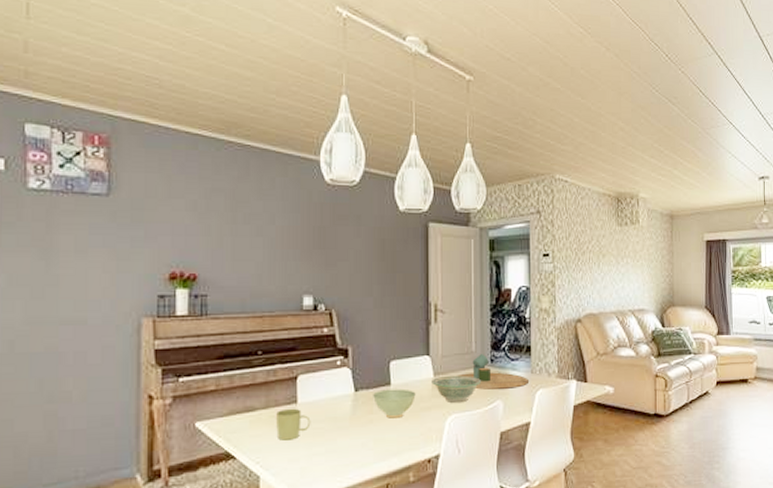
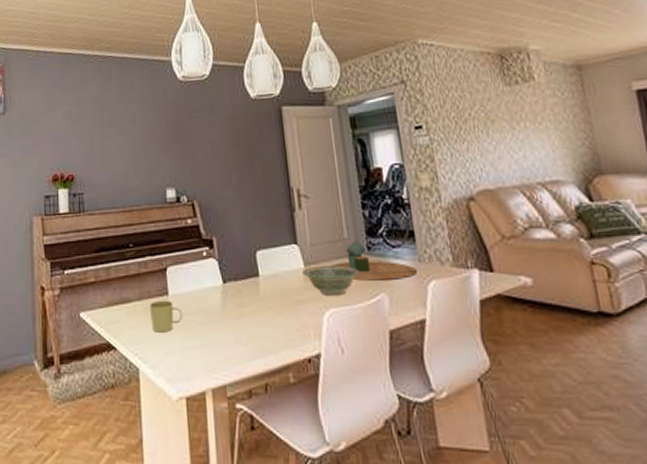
bowl: present [373,388,416,419] -> none [242,280,287,312]

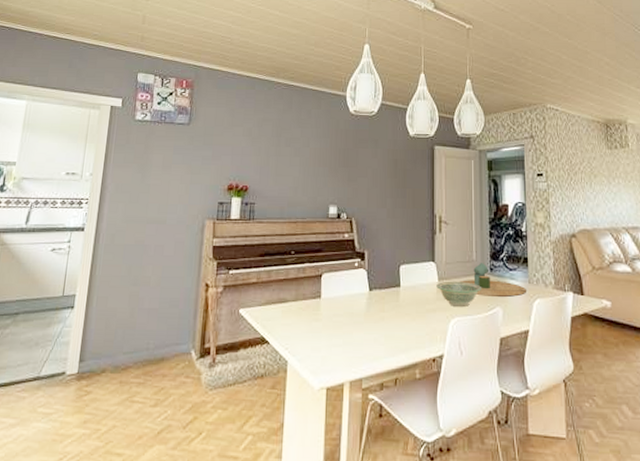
mug: present [150,300,183,333] -> none [303,302,332,331]

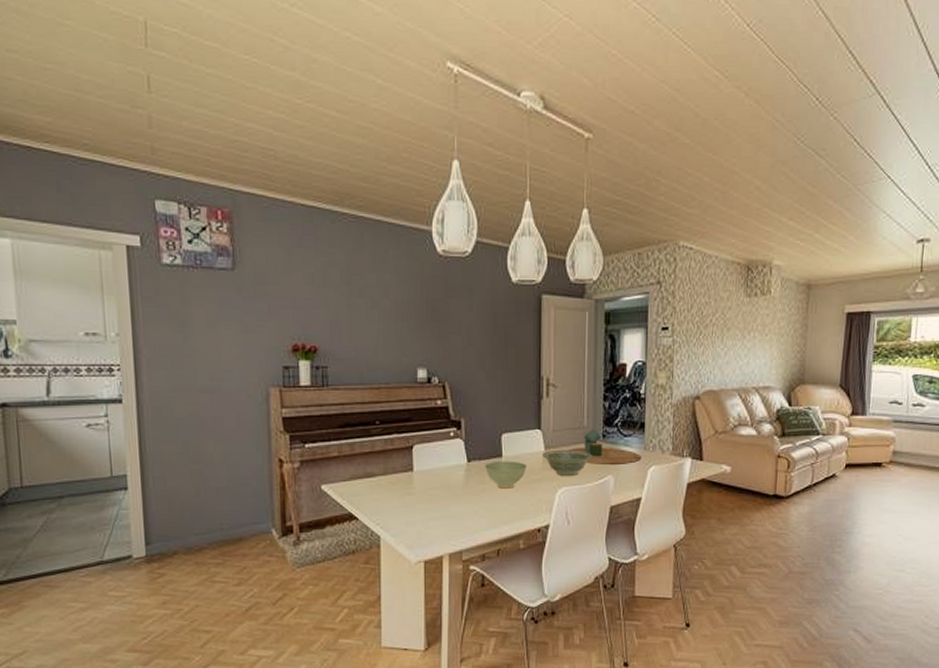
bowl: none [385,290,422,317] -> present [485,461,527,489]

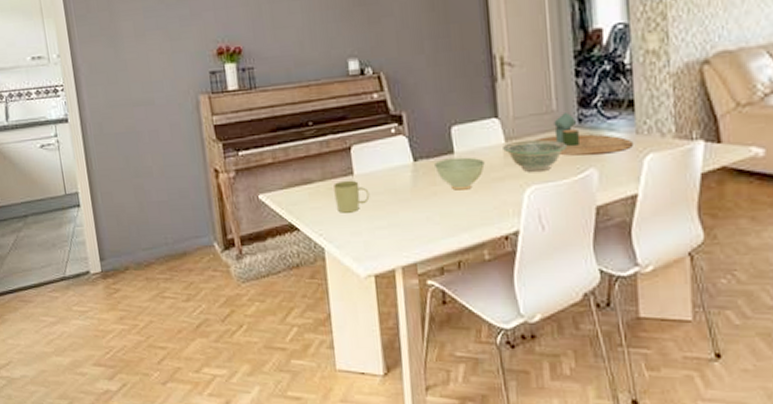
mug: none [394,475,426,505] -> present [334,180,370,213]

